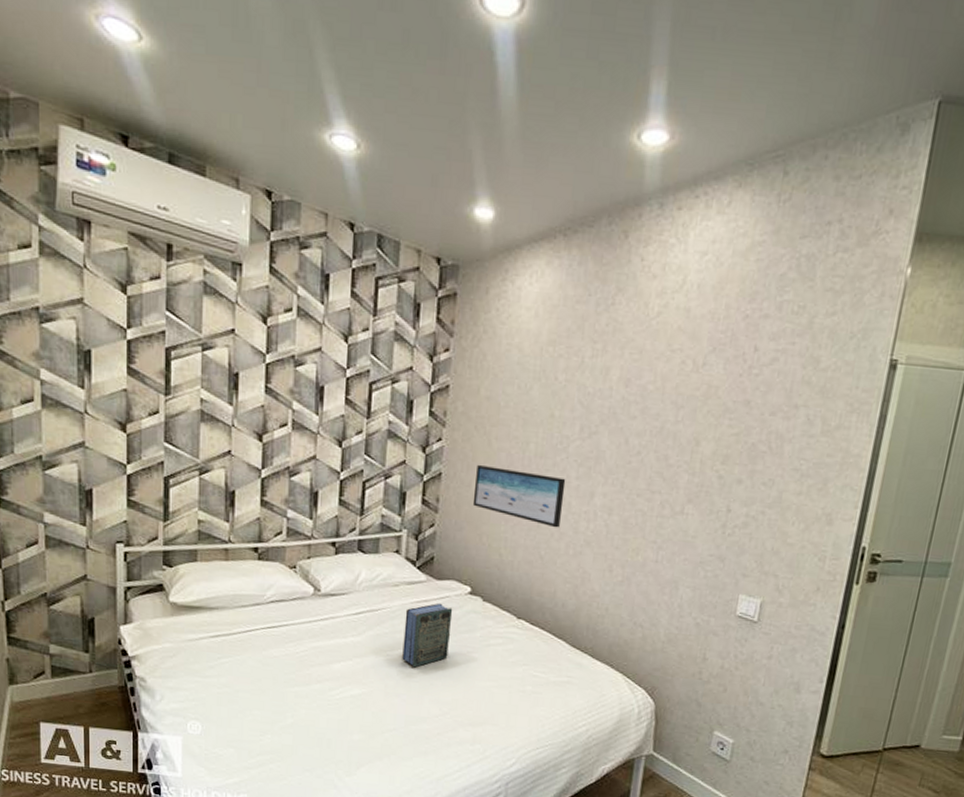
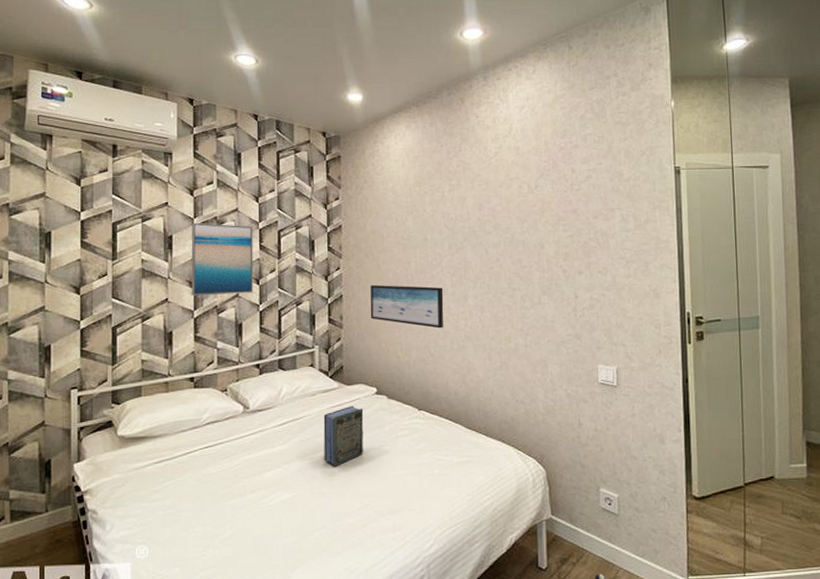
wall art: none [259,359,339,457] -> present [191,222,254,296]

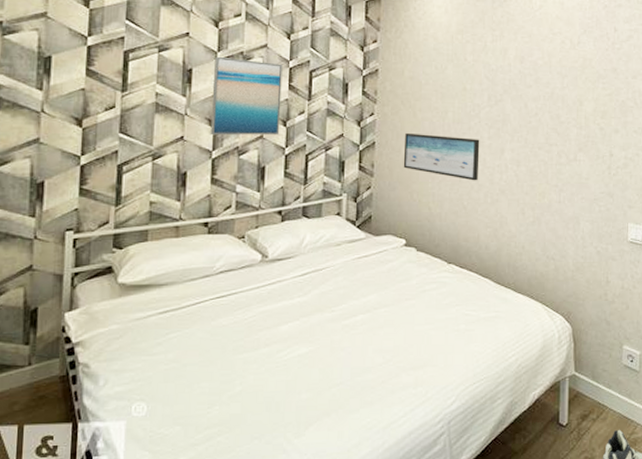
book: present [323,405,364,467] -> none [346,257,391,320]

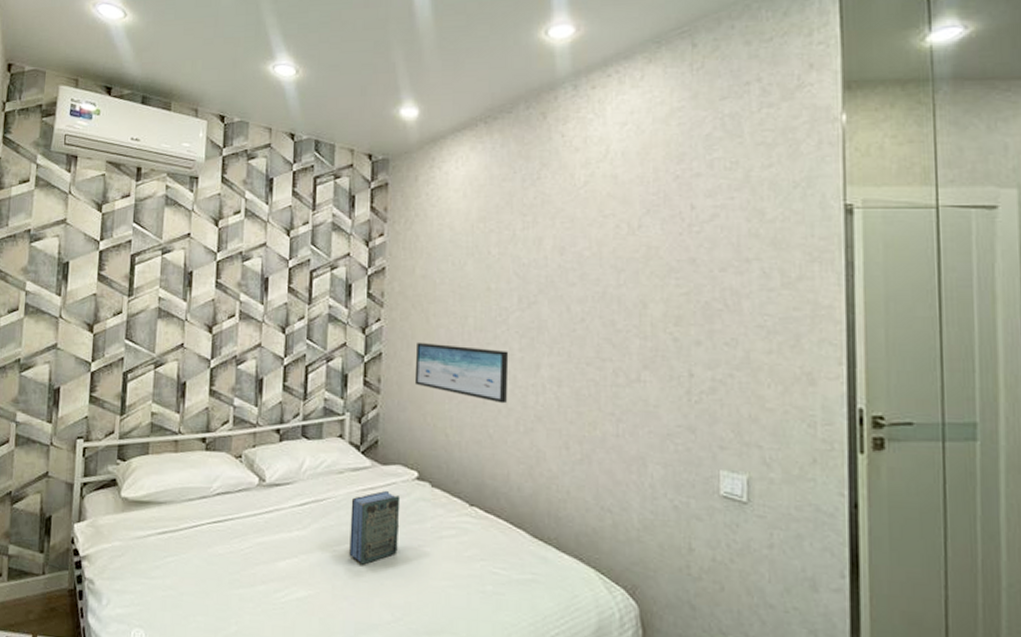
wall art: present [210,56,283,136] -> none [209,257,282,344]
book: none [346,257,391,320] -> present [349,490,401,565]

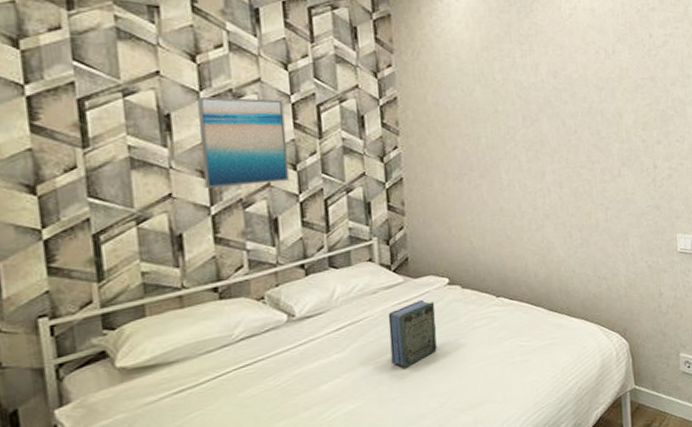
wall art: none [209,257,282,344] -> present [197,96,290,189]
wall art: present [414,343,509,404] -> none [436,163,520,209]

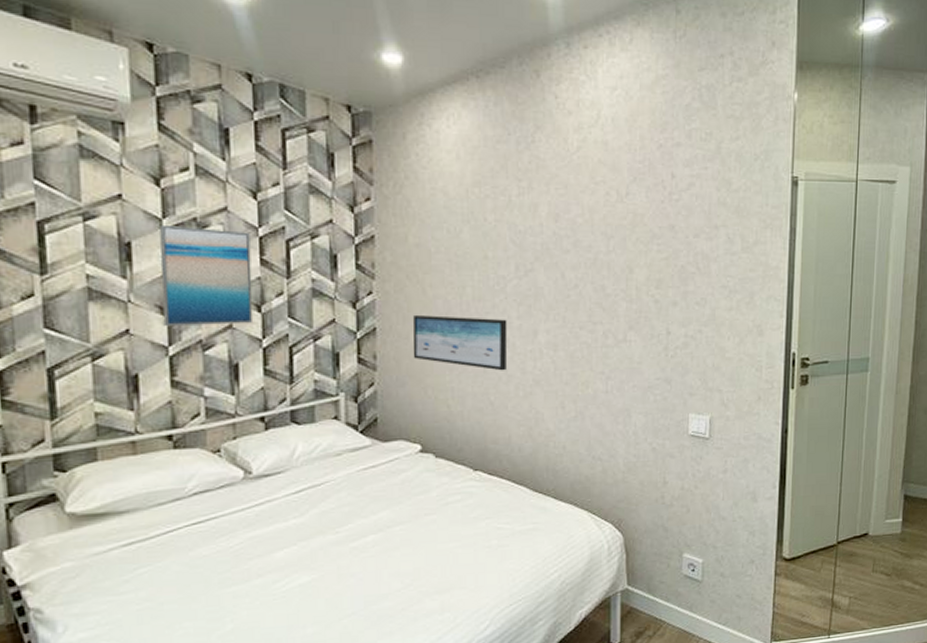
book: present [388,299,437,368] -> none [352,466,405,541]
wall art: none [436,163,520,209] -> present [412,315,508,371]

